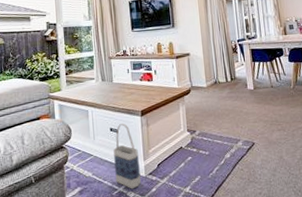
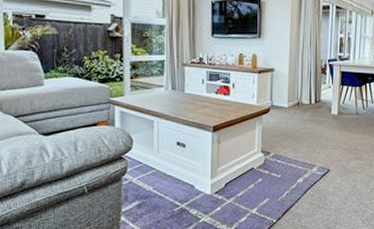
bag: present [113,123,141,189] -> none [178,137,206,207]

